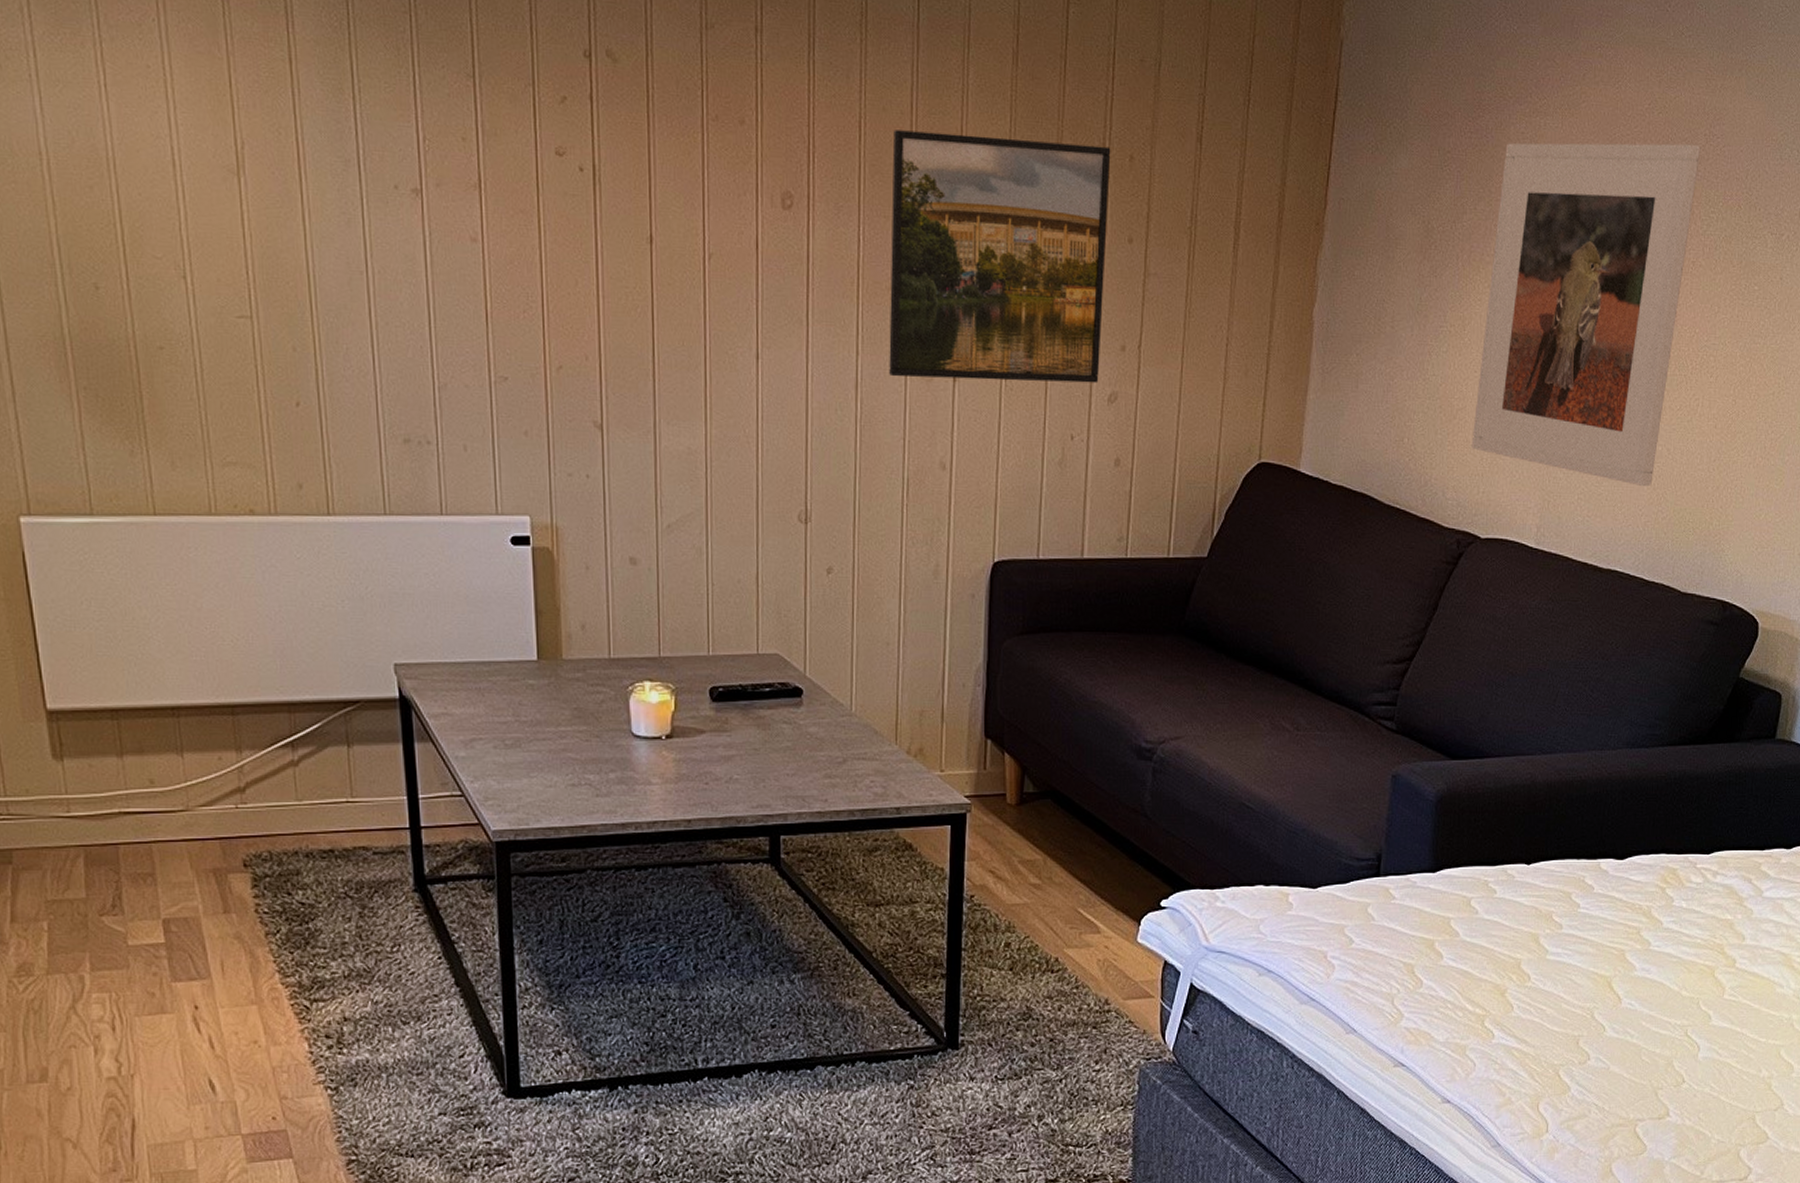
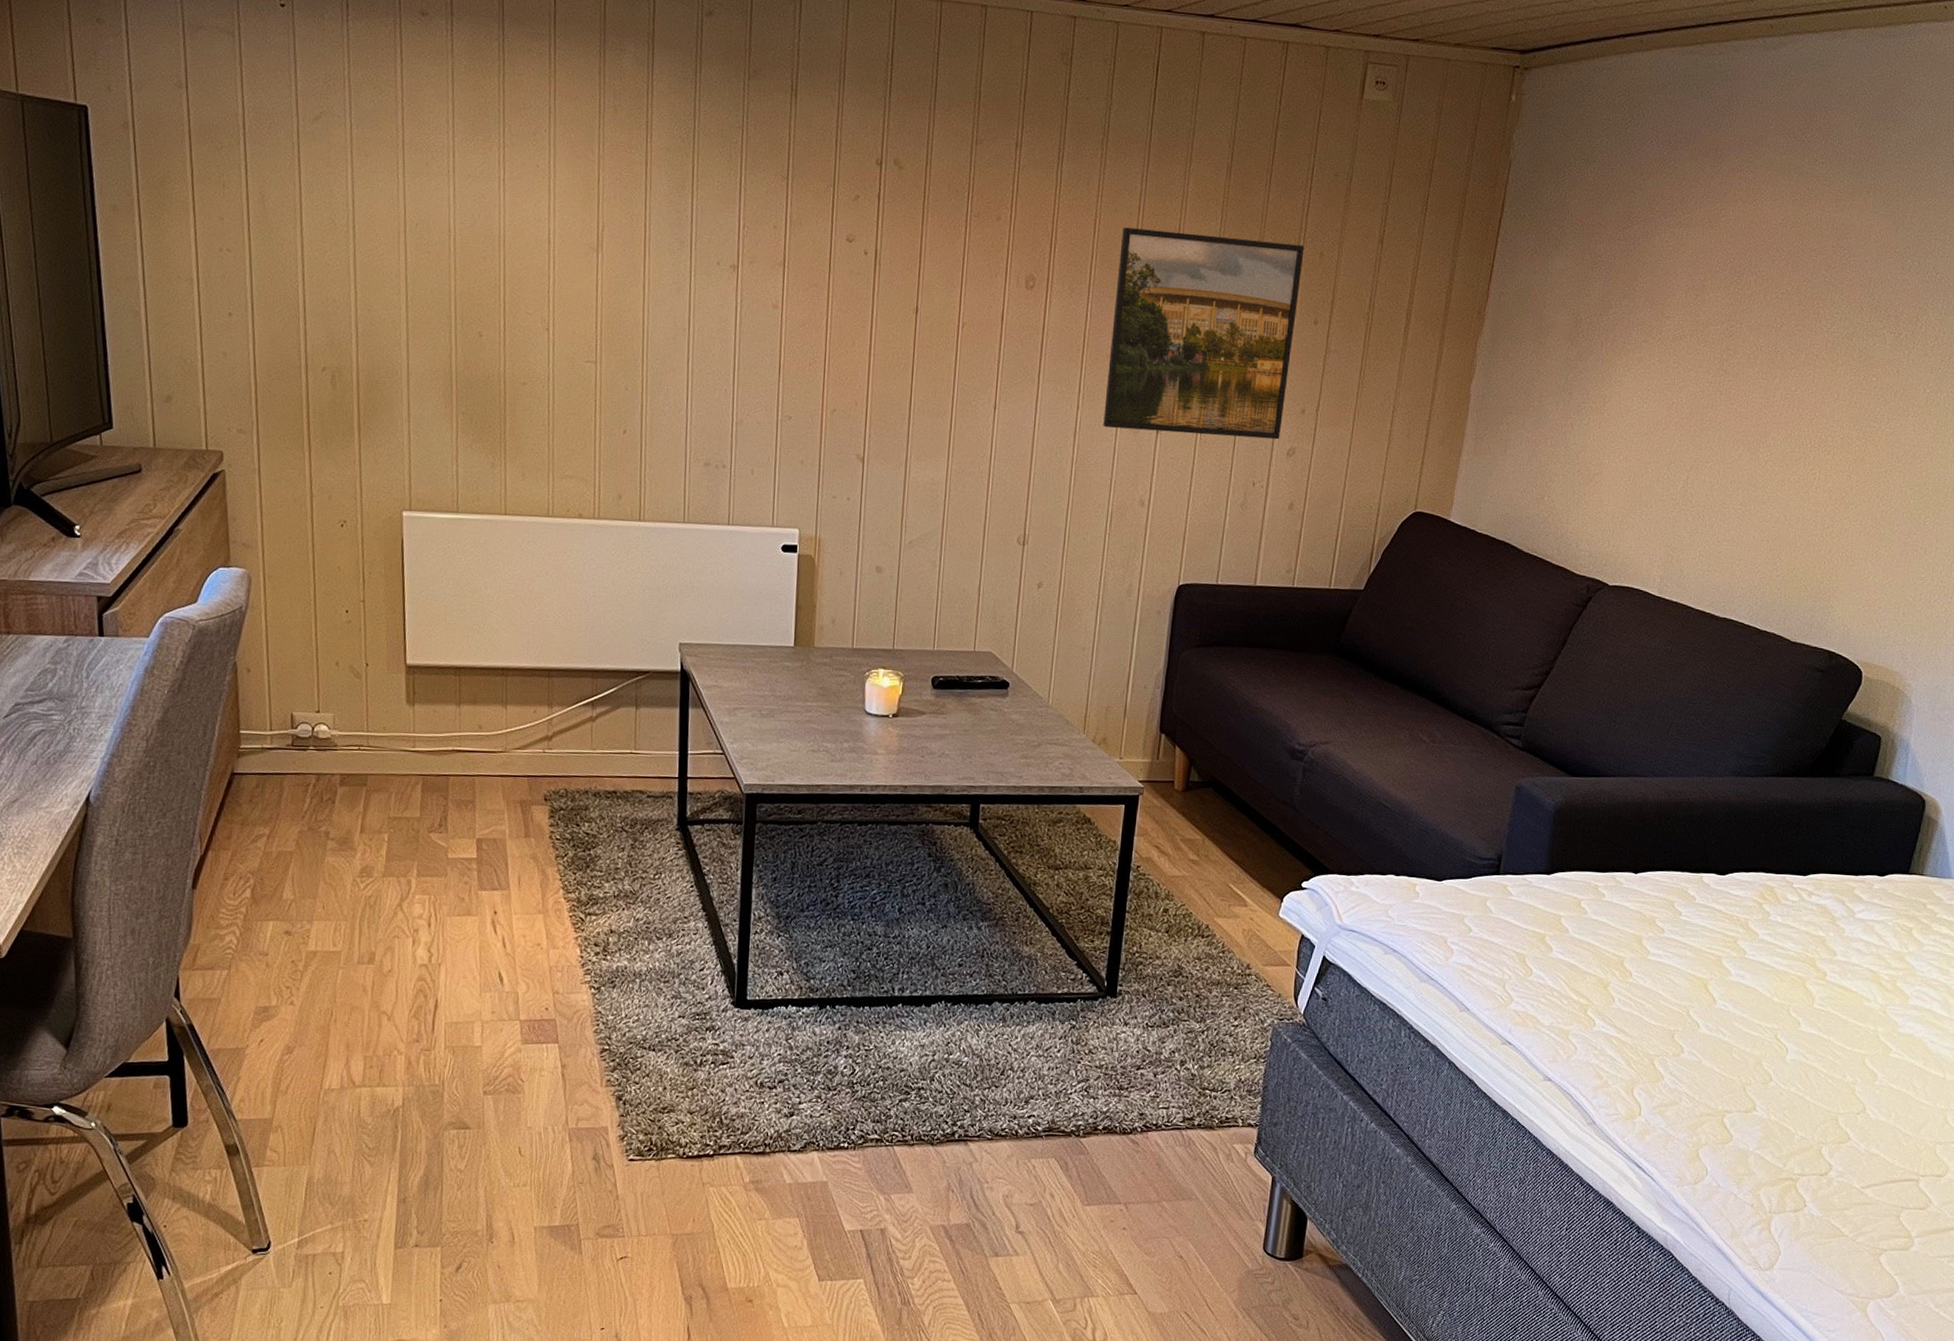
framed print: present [1471,143,1701,486] -> none [1605,249,1829,547]

